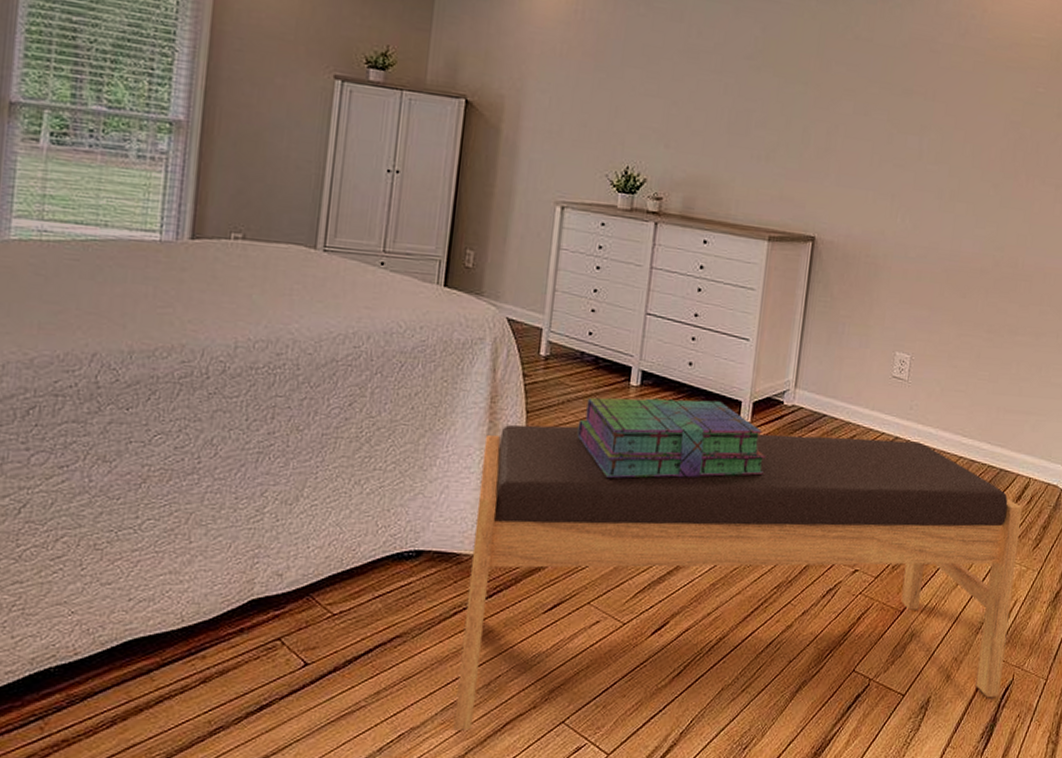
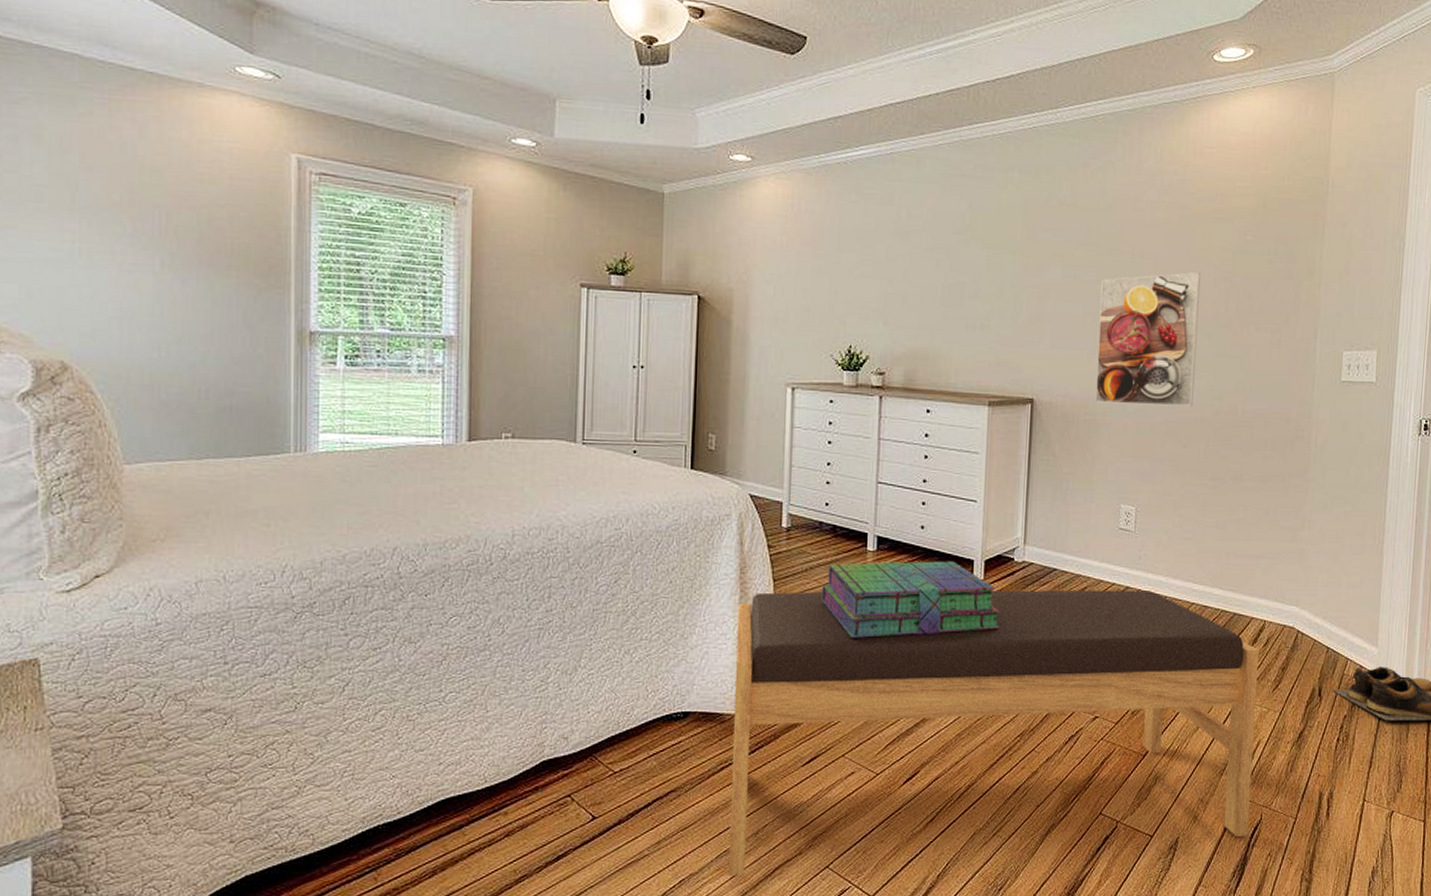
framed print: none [877,118,991,257] -> present [1095,271,1201,407]

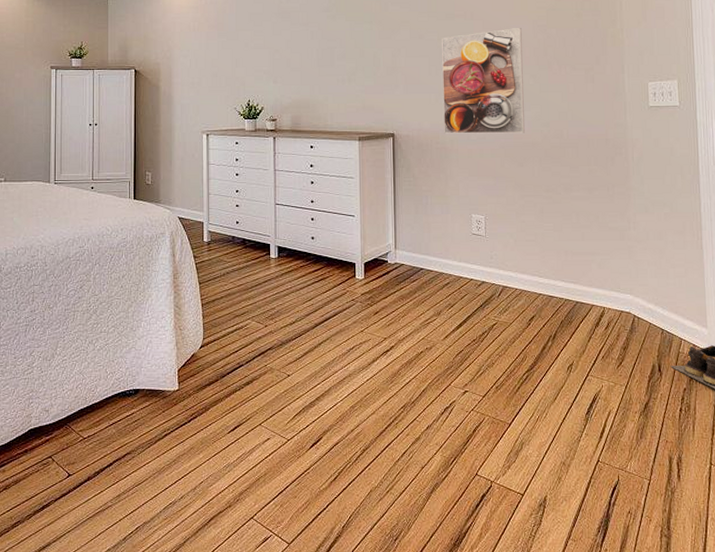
bench: present [728,589,1260,876] -> none [172,284,608,524]
stack of books: present [821,561,1000,639] -> none [237,264,380,329]

